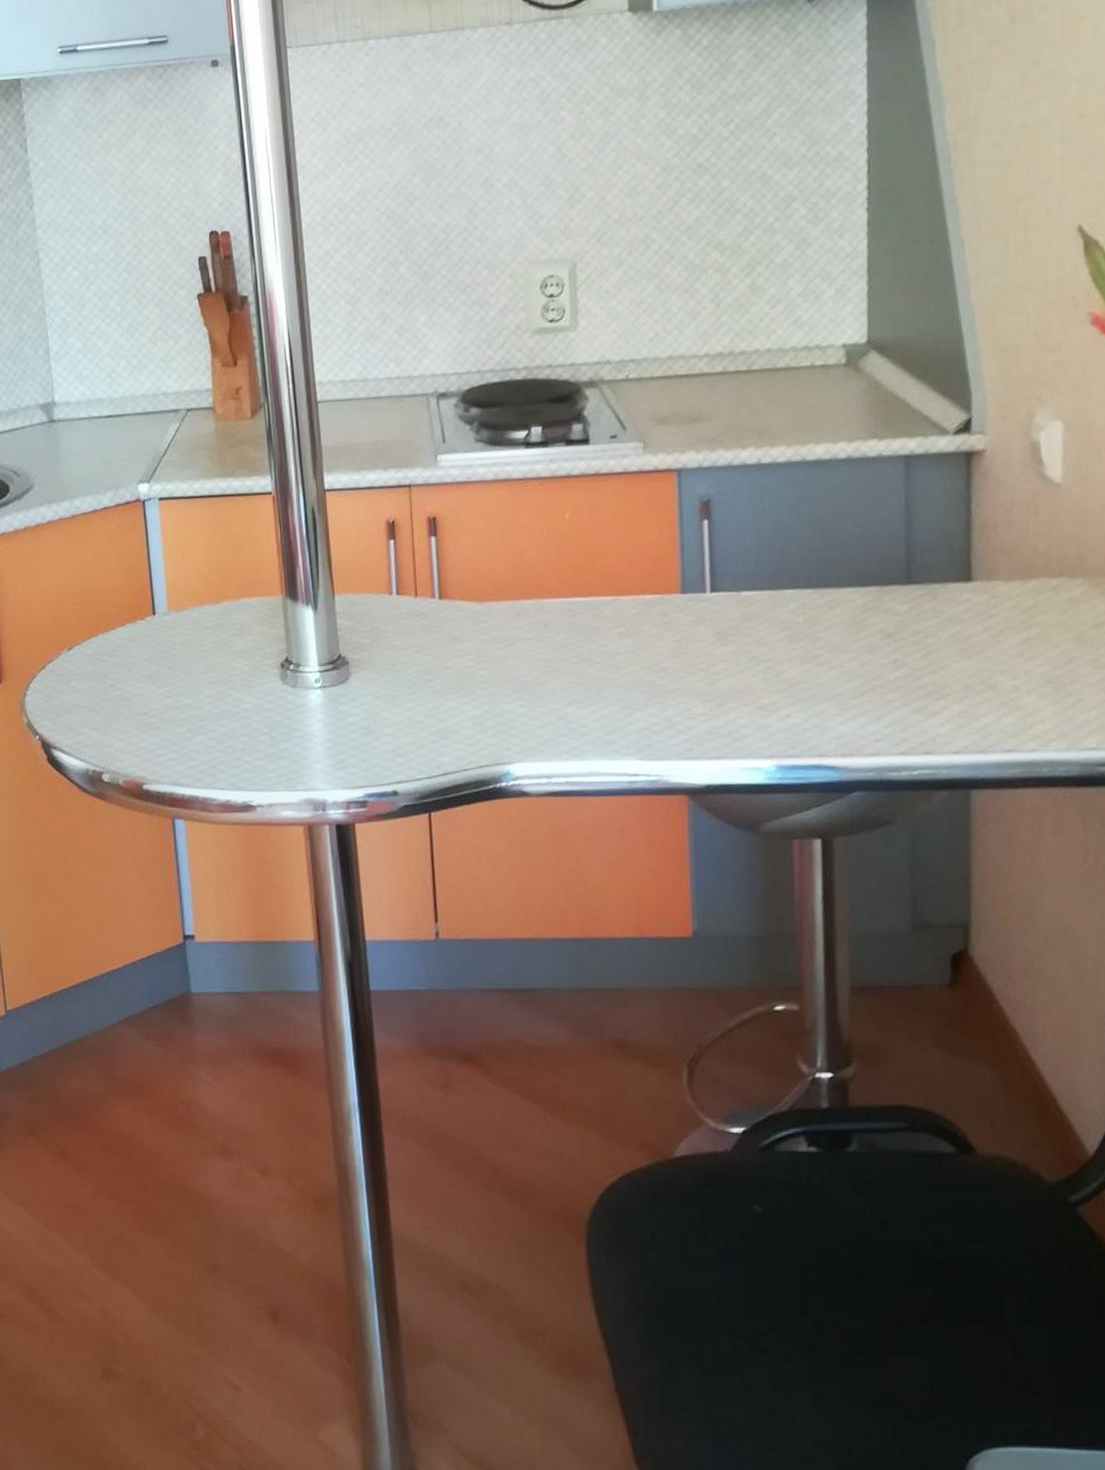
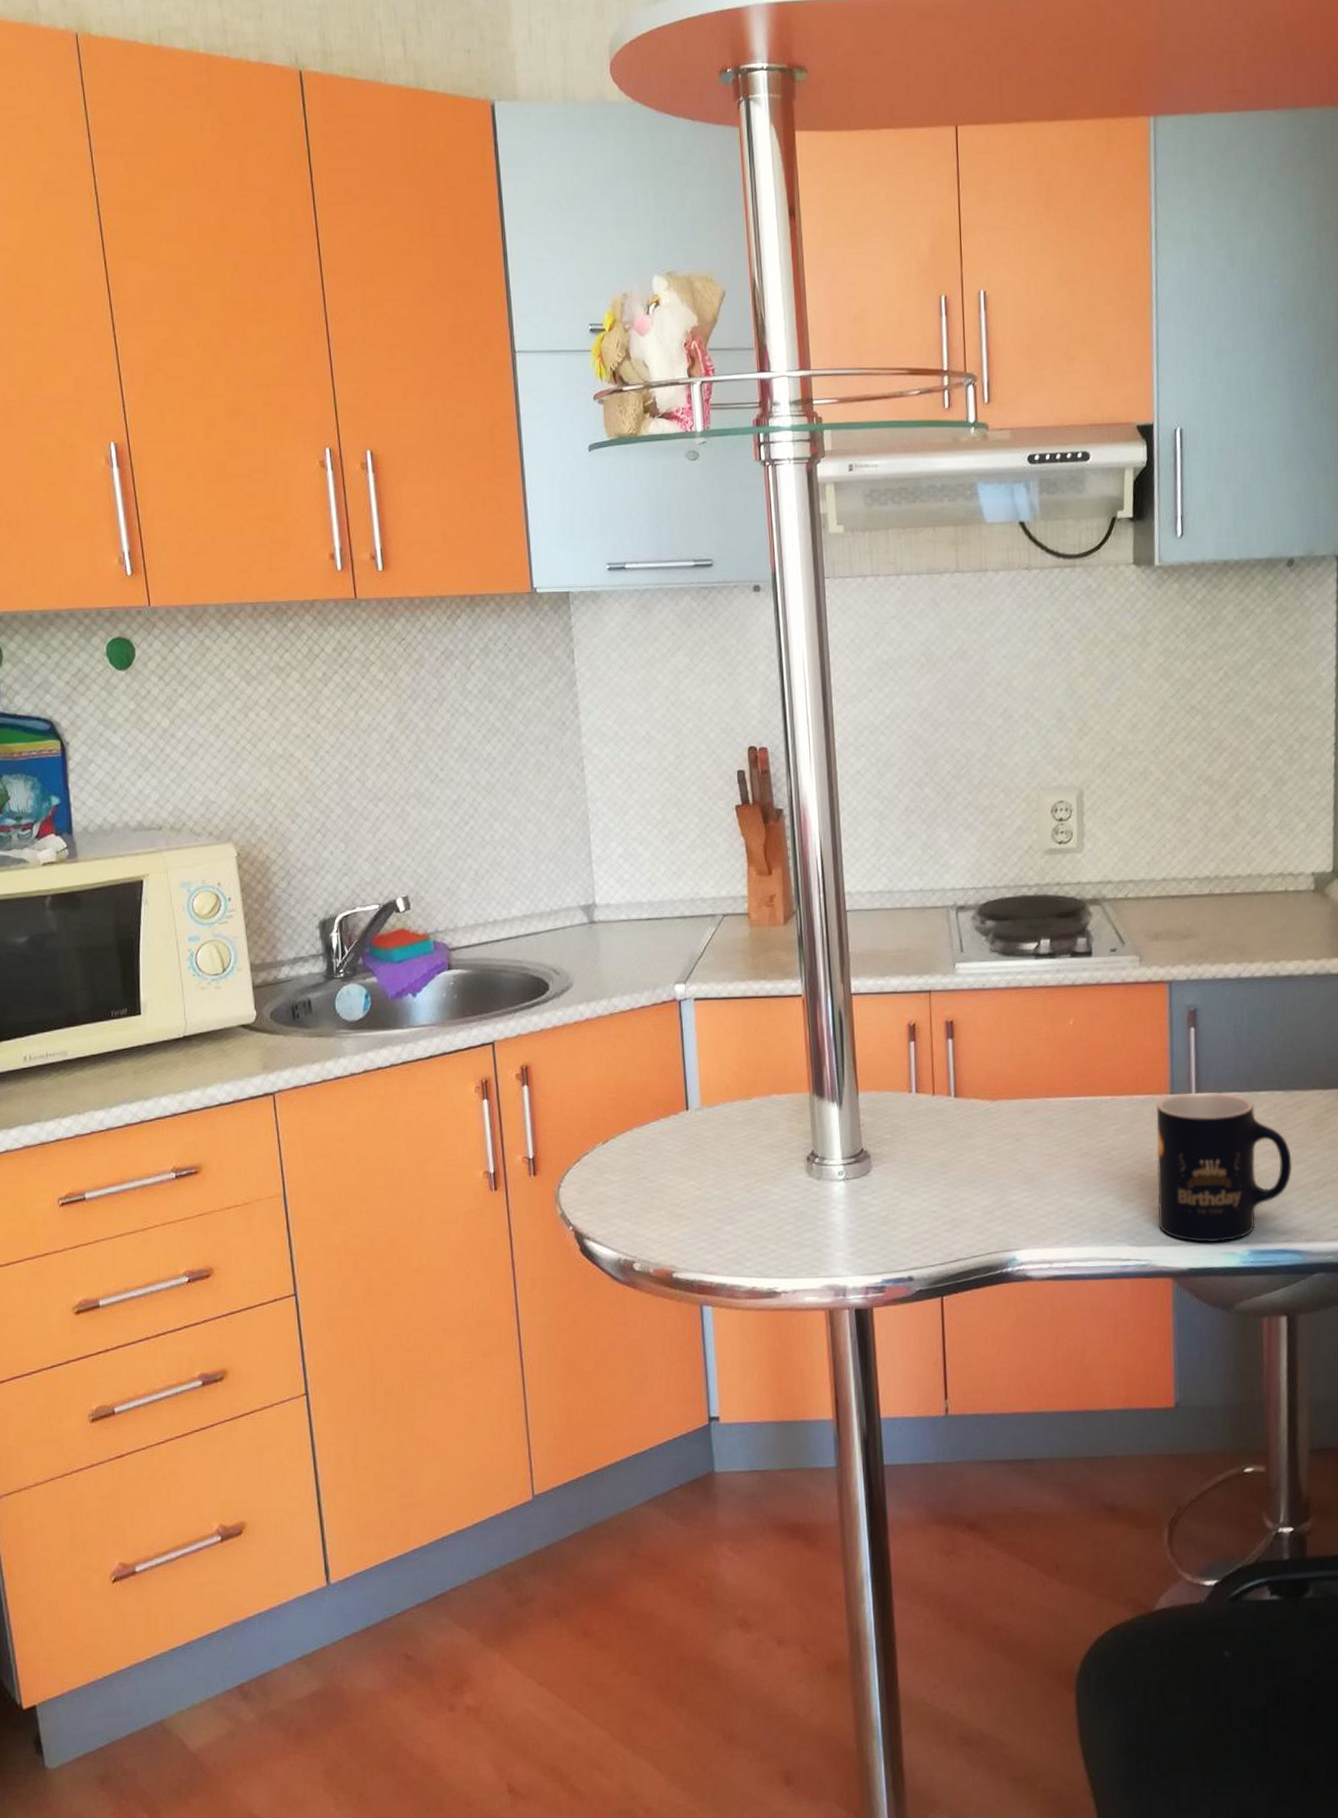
mug: none [665,591,825,757] -> present [1156,1092,1293,1243]

